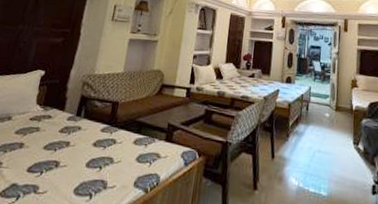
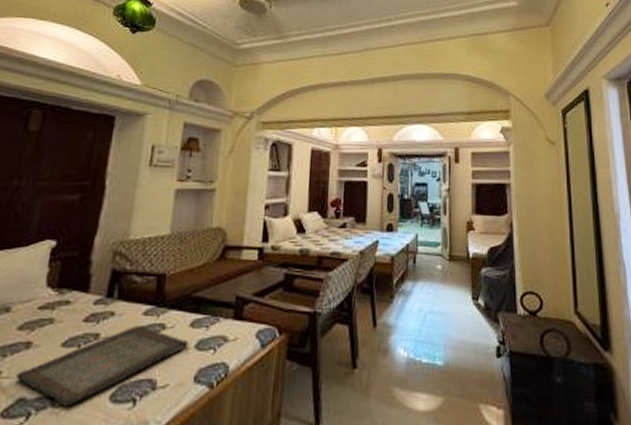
serving tray: none [11,138,132,194] -> present [15,325,189,407]

